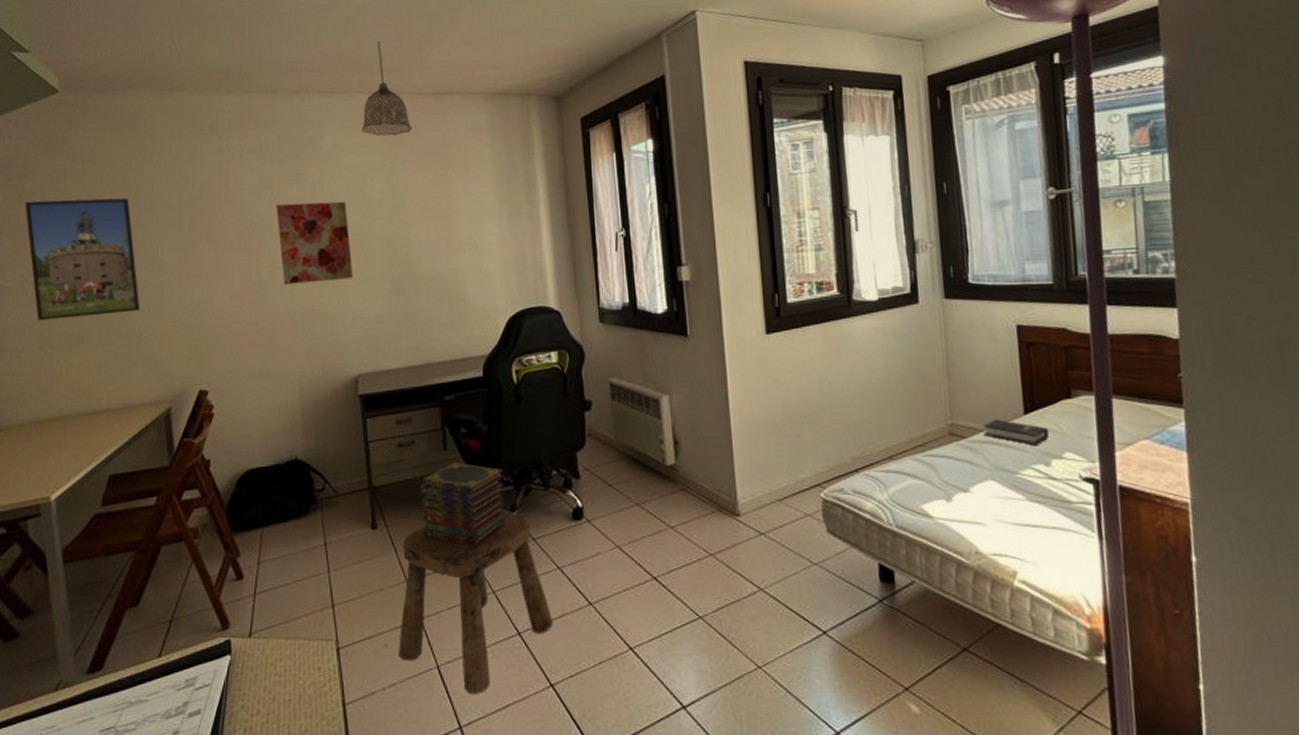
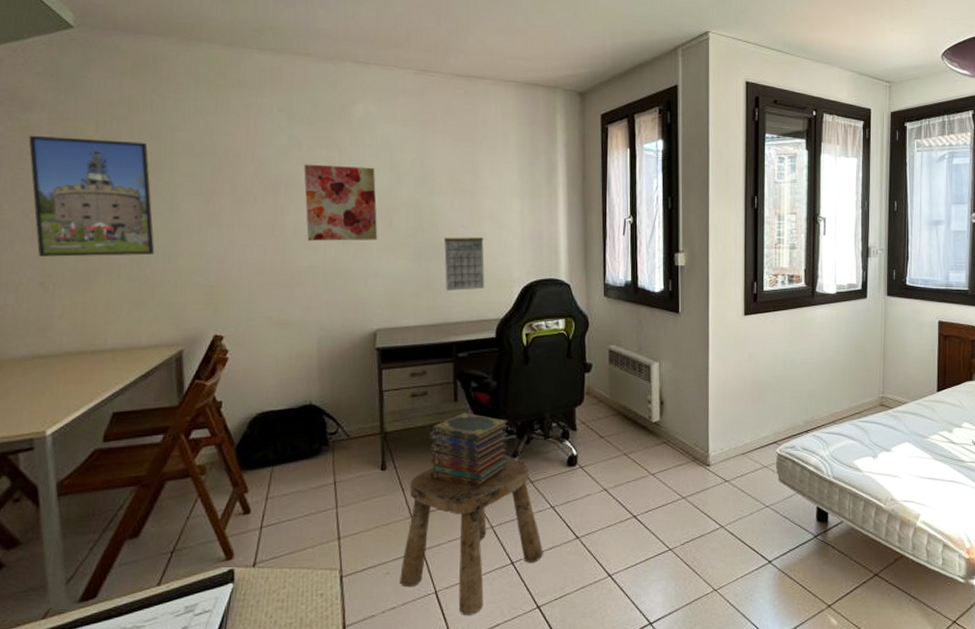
pendant lamp: present [362,41,412,136] -> none [395,21,444,111]
calendar: none [420,256,468,328] -> present [443,226,485,291]
hardback book: present [982,419,1050,446] -> none [906,394,954,417]

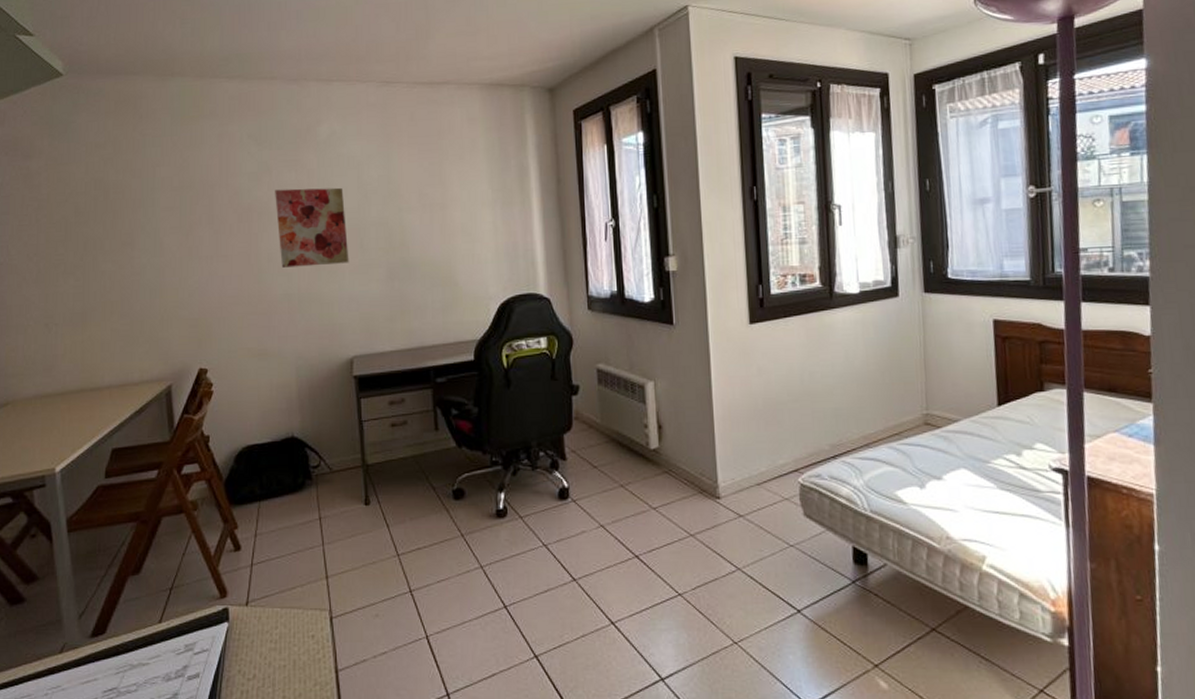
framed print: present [29,135,155,257] -> none [30,180,142,299]
stool: present [400,454,544,616] -> none [389,487,539,663]
book stack: present [429,412,509,488] -> none [411,442,496,524]
calendar: present [443,226,485,291] -> none [415,242,460,312]

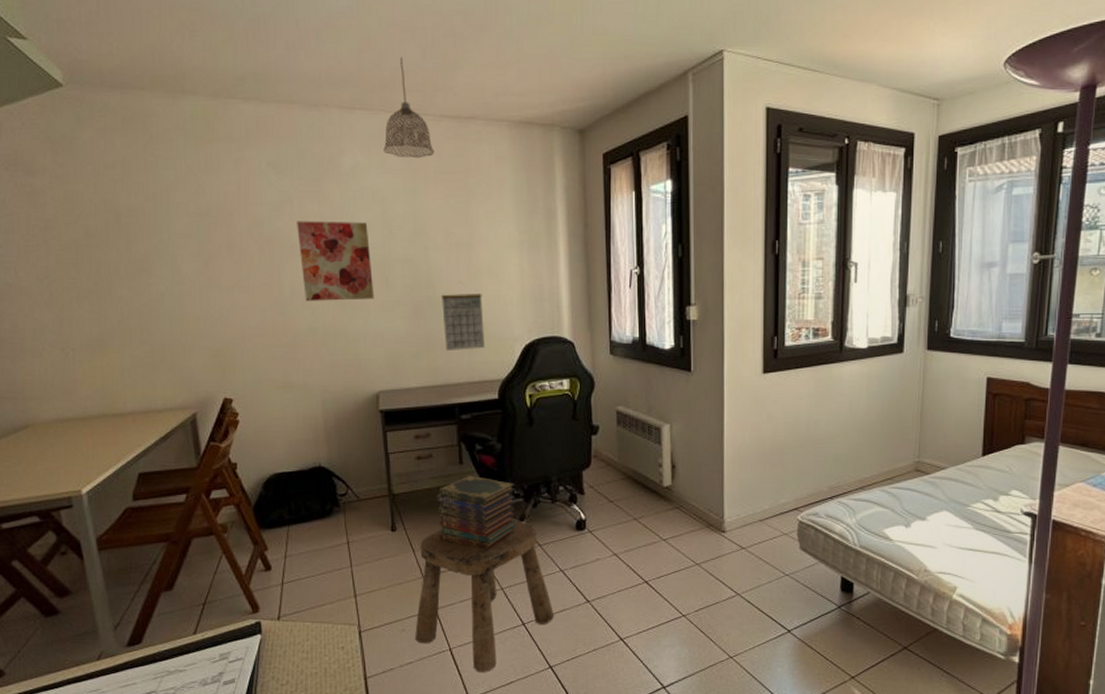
pendant lamp: none [359,31,408,124] -> present [383,57,435,158]
stool: none [389,487,539,663] -> present [415,517,555,672]
book stack: none [411,442,496,524] -> present [436,475,517,550]
calendar: none [415,242,460,312] -> present [441,282,485,350]

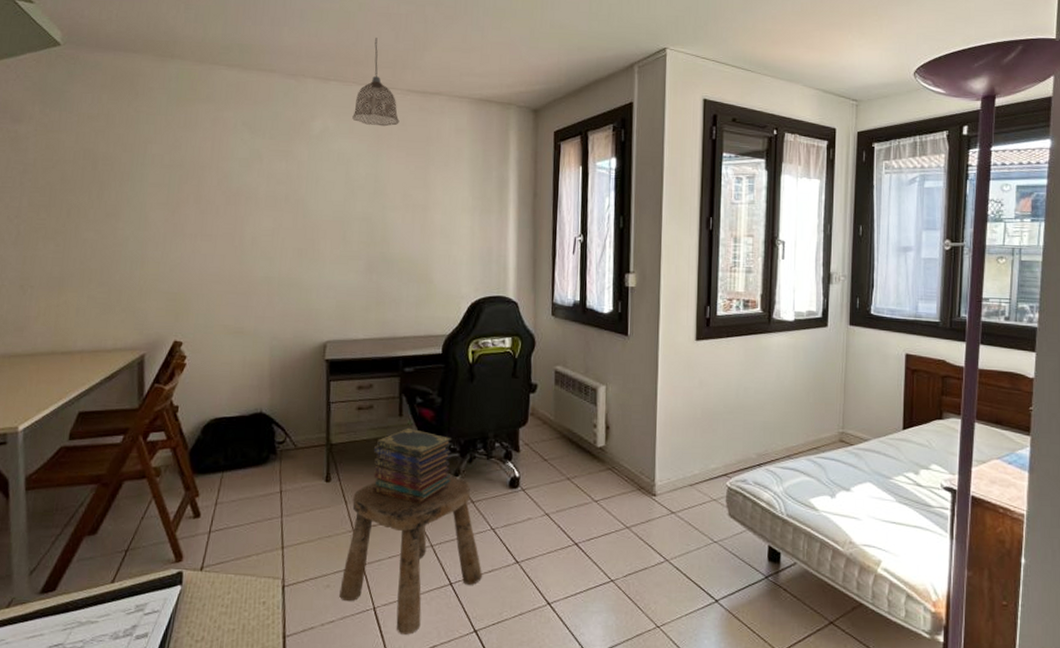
wall art: present [297,221,375,301] -> none [263,177,331,253]
calendar: present [441,282,485,350] -> none [394,241,434,305]

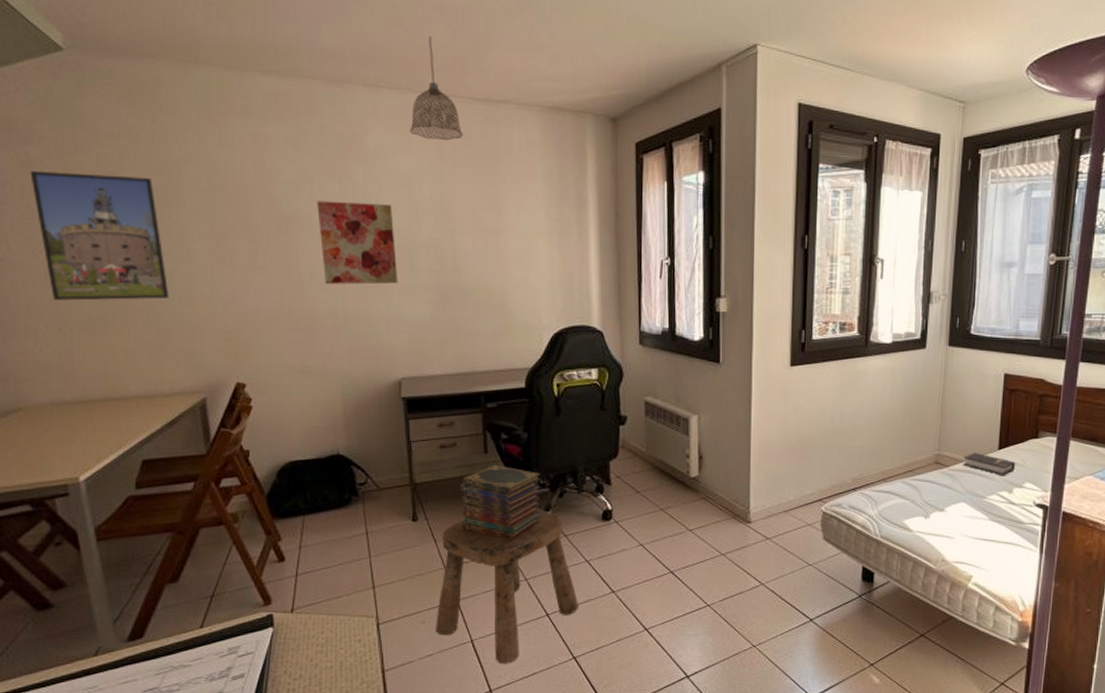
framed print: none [16,145,124,262] -> present [30,170,170,301]
wall art: none [263,177,331,253] -> present [317,201,398,285]
hardback book: none [868,431,921,457] -> present [963,452,1016,476]

